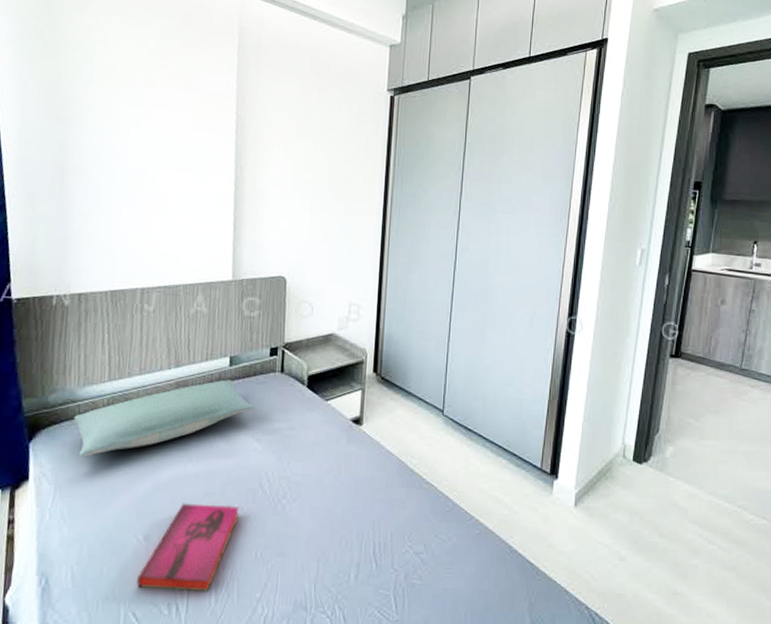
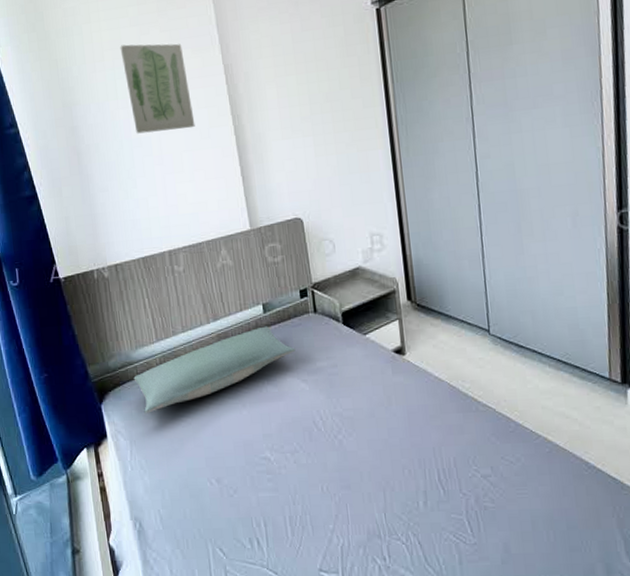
wall art: none [131,73,198,170] -> present [120,43,195,134]
hardback book: present [137,503,239,592] -> none [217,445,299,527]

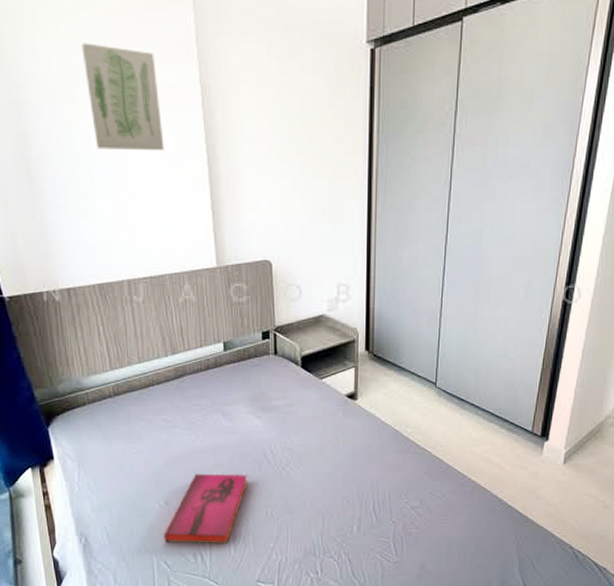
pillow: present [133,326,296,413] -> none [84,363,253,438]
hardback book: none [217,445,299,527] -> present [164,473,247,544]

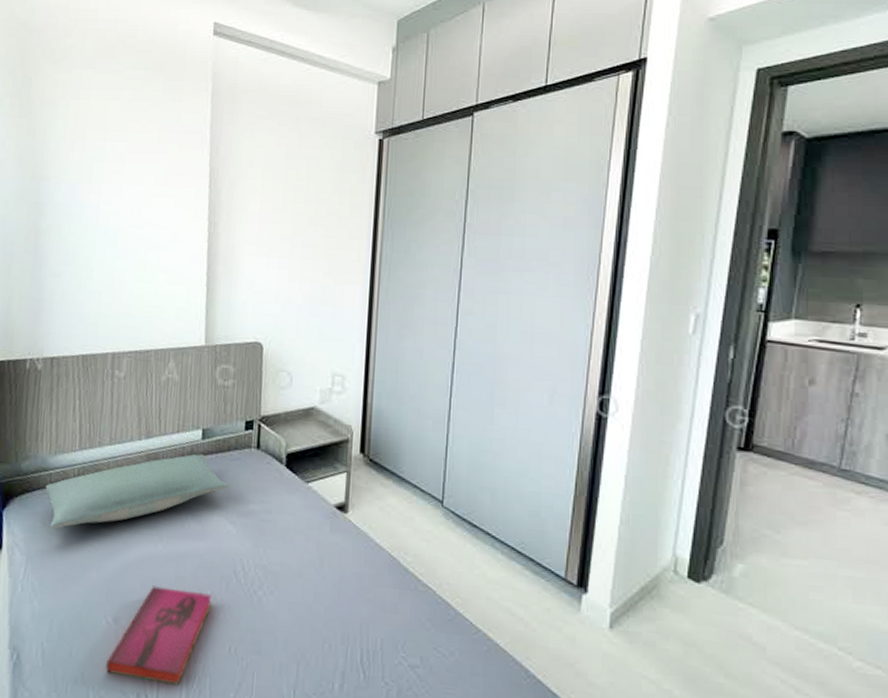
wall art: present [81,43,165,151] -> none [103,127,170,227]
pillow: none [84,363,253,438] -> present [45,454,229,529]

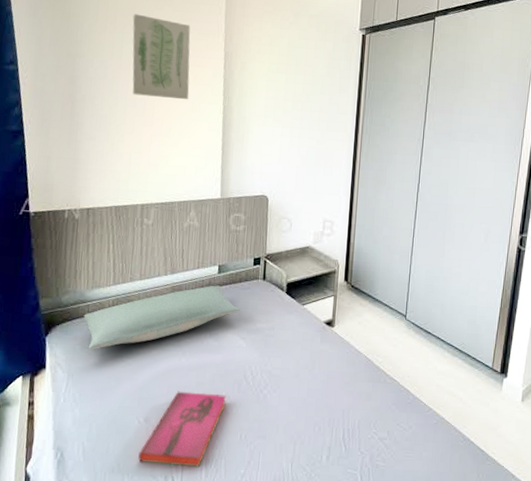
wall art: none [103,127,170,227] -> present [132,14,191,100]

